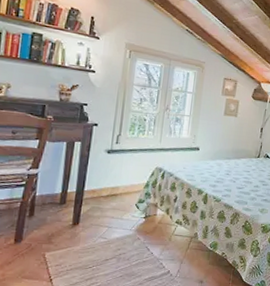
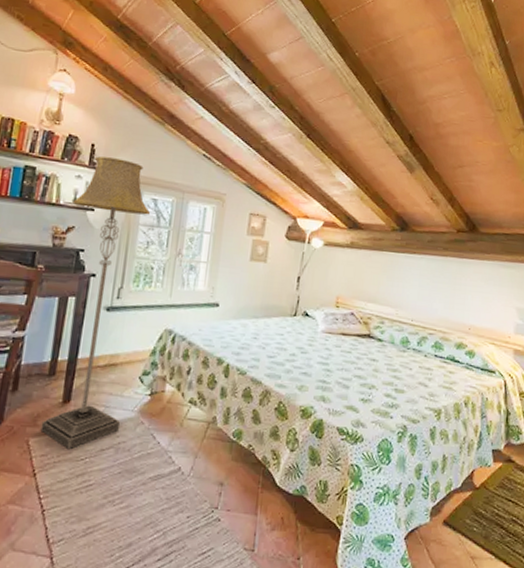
floor lamp: none [55,27,142,260] -> present [40,156,150,449]

